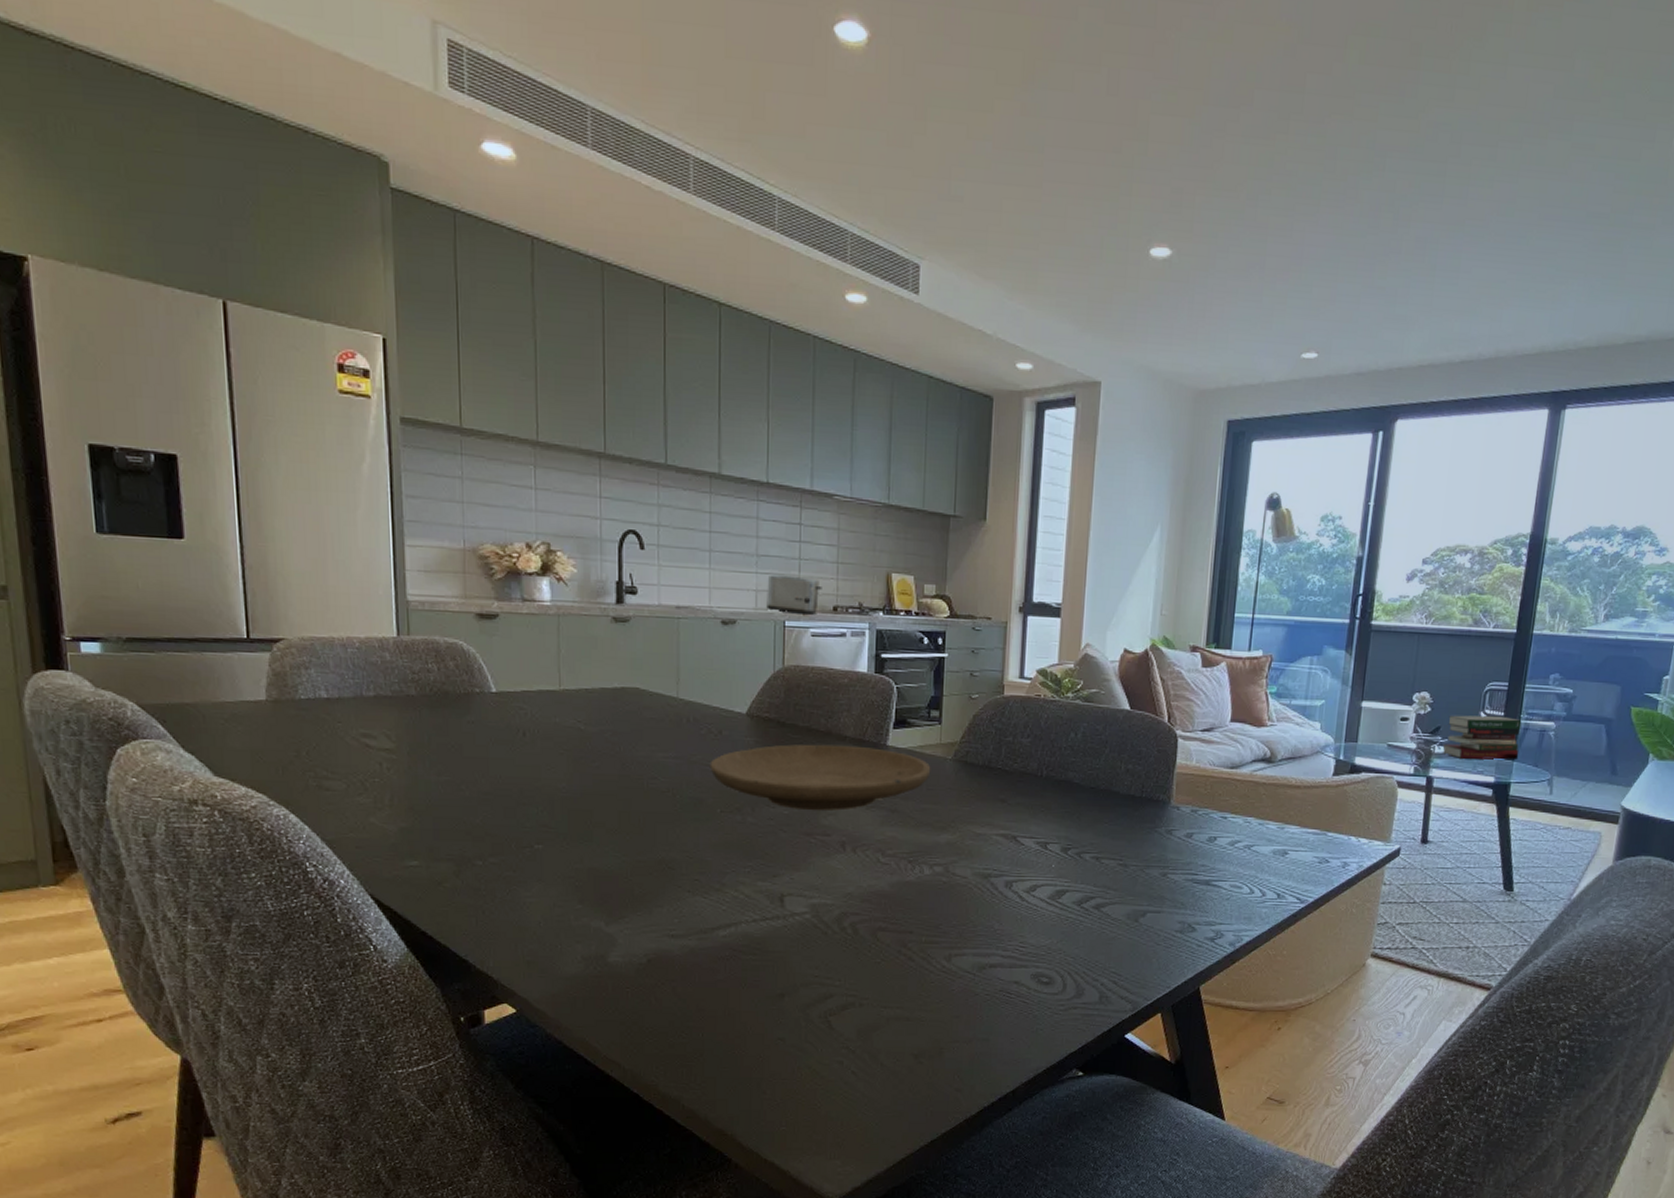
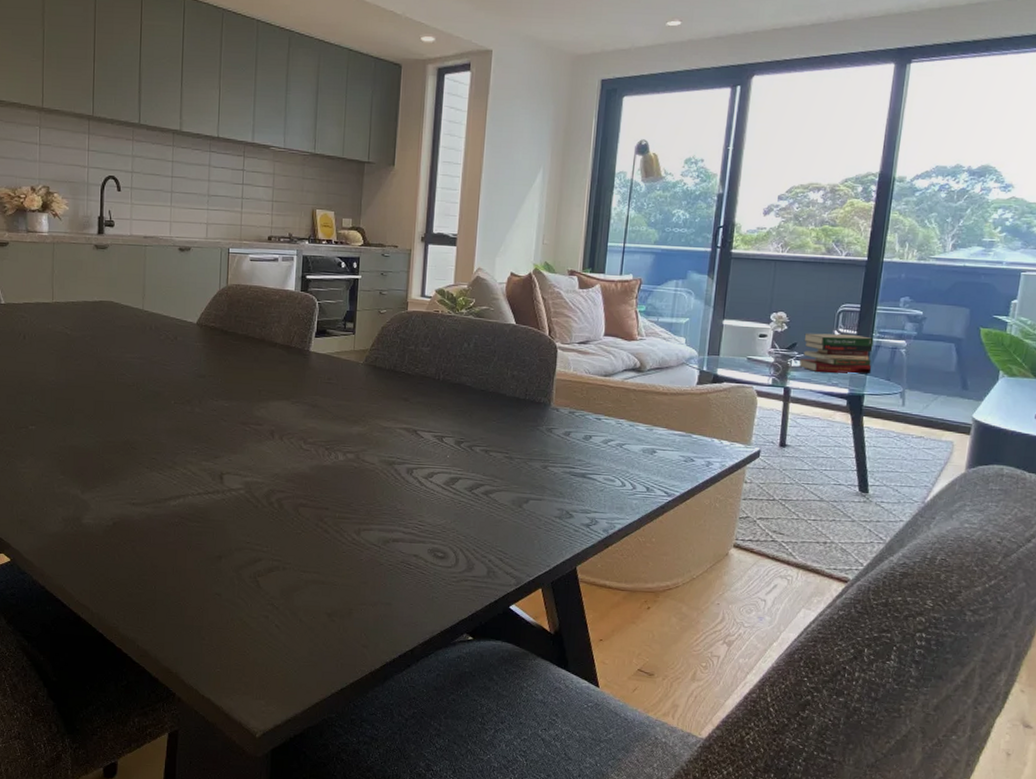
plate: present [709,744,931,811] -> none [166,349,346,405]
toaster: present [766,574,822,615] -> none [215,211,260,243]

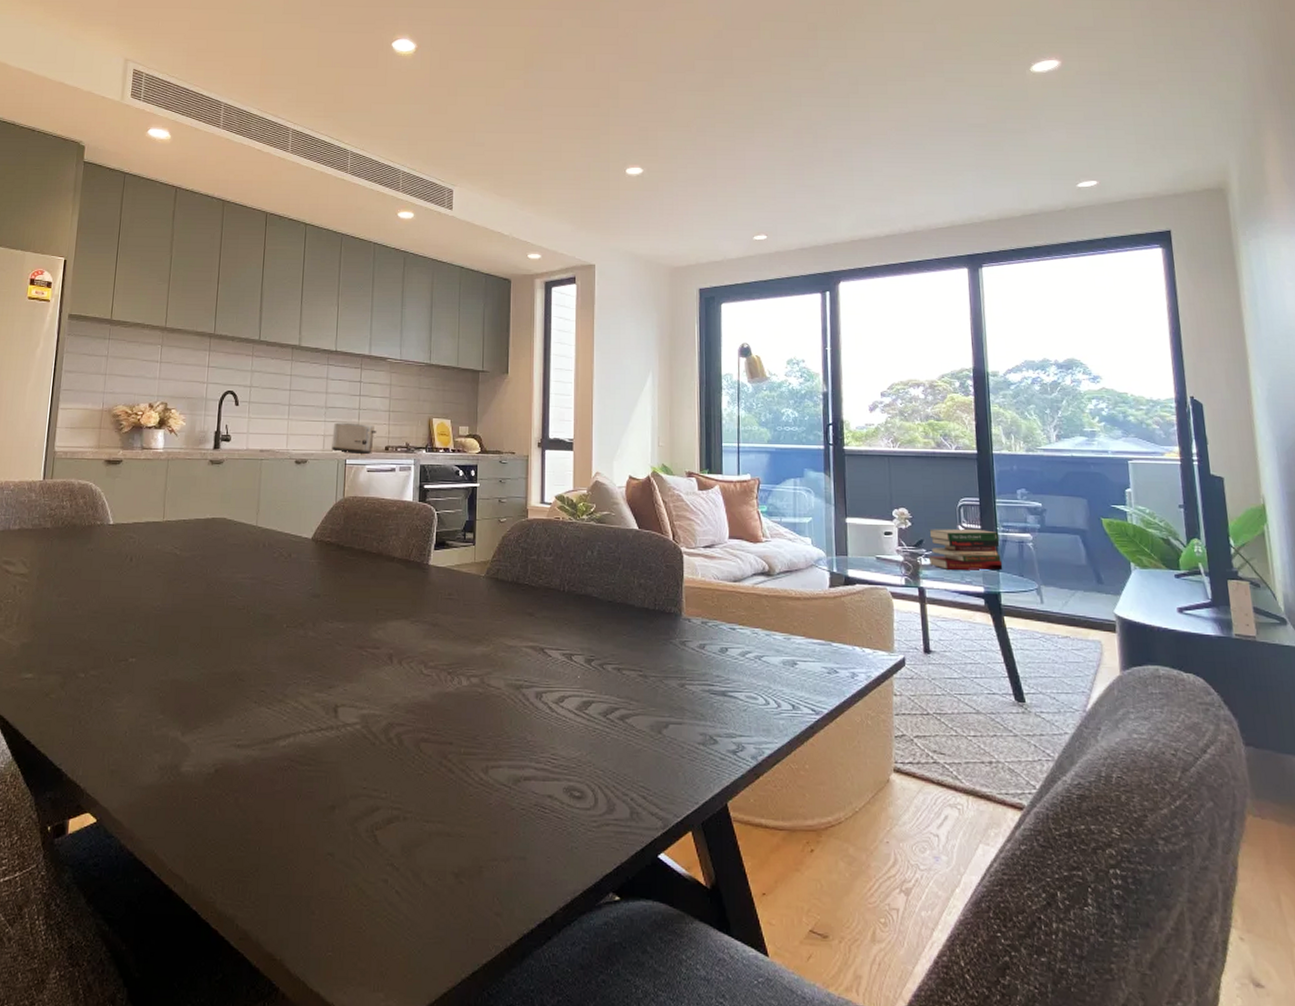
toaster: none [215,211,260,243] -> present [332,422,377,454]

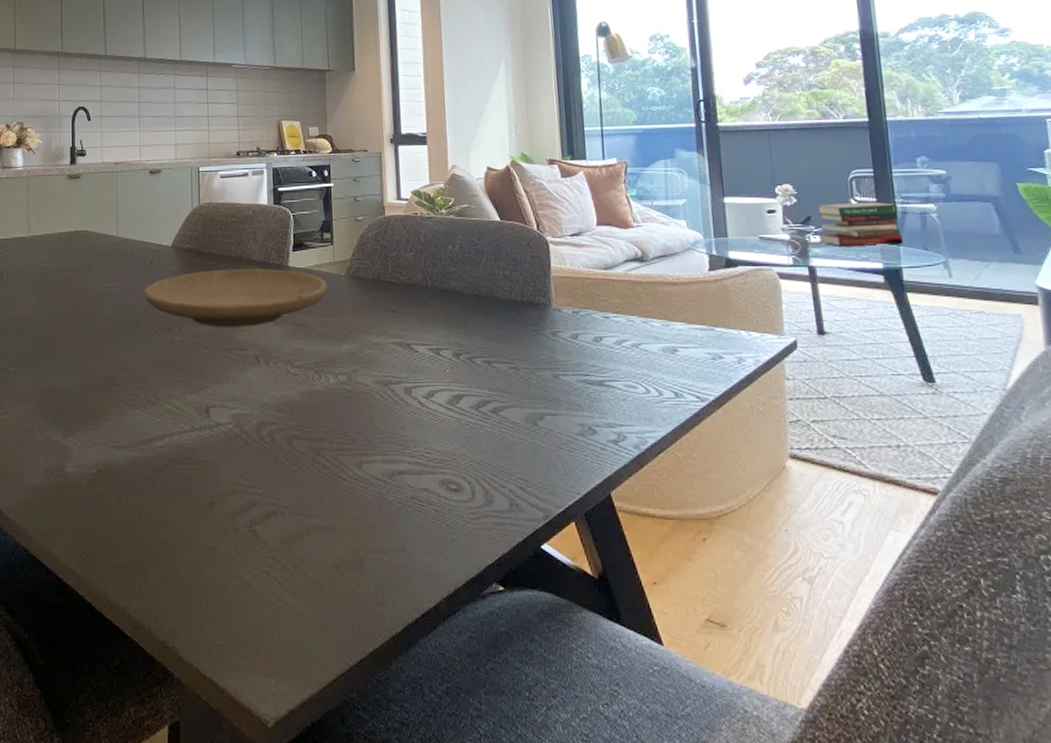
plate: none [279,564,467,626] -> present [144,268,328,328]
toaster: present [332,422,377,454] -> none [183,130,227,161]

